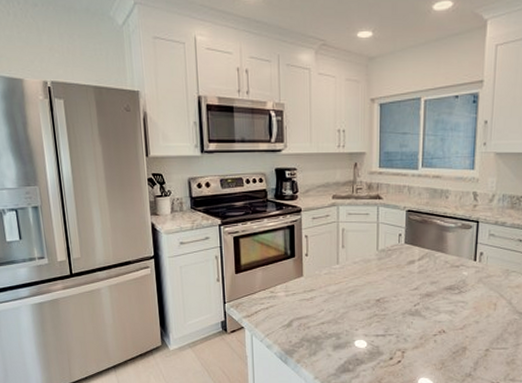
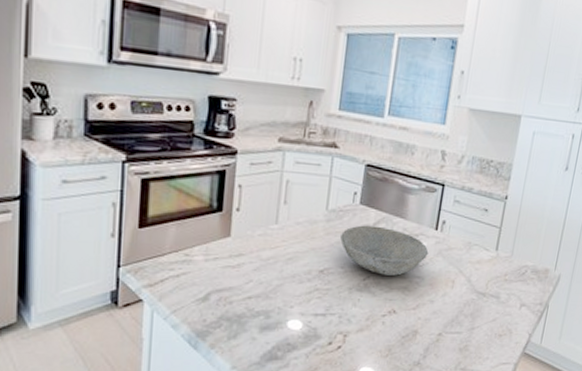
bowl: none [391,261,470,301] -> present [340,225,429,276]

